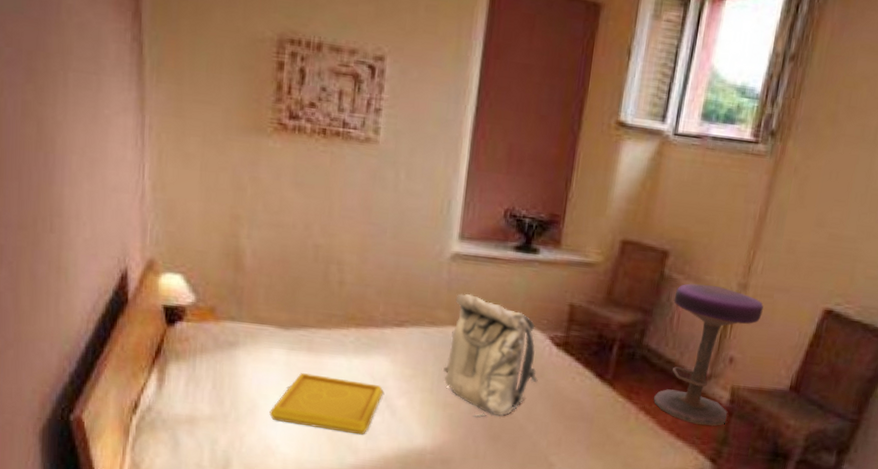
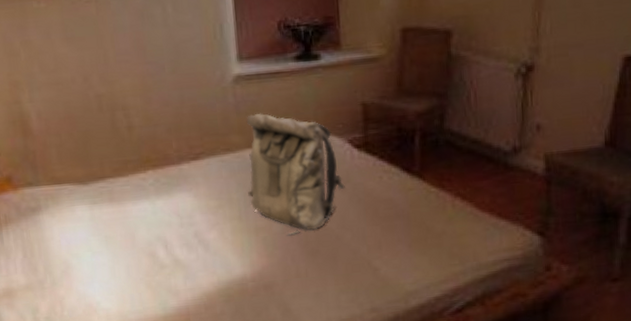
serving tray: present [269,373,384,435] -> none [84,222,193,278]
stool: present [653,283,764,426] -> none [466,55,560,200]

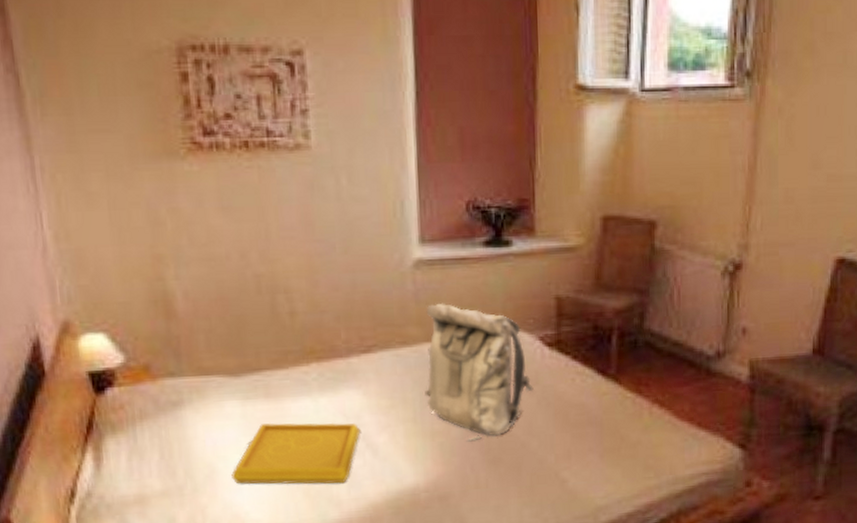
serving tray: none [84,222,193,278] -> present [231,422,360,484]

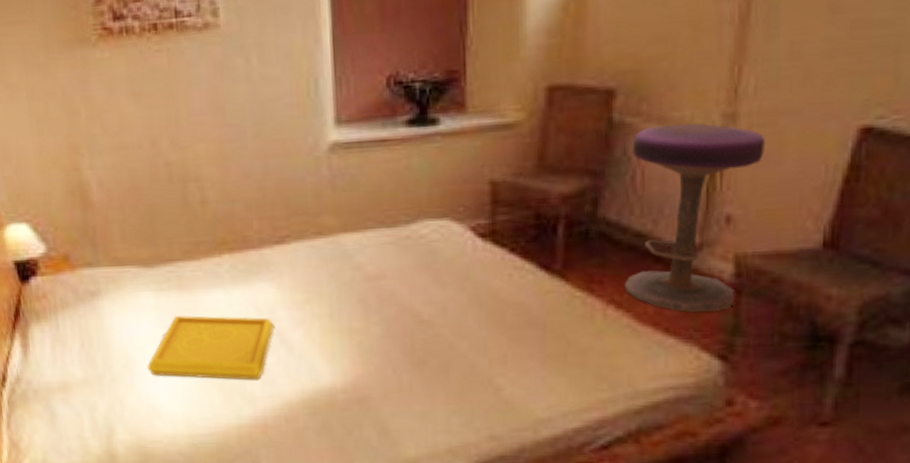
backpack: present [425,303,534,442] -> none [342,189,464,341]
stool: none [665,251,769,409] -> present [623,123,765,313]

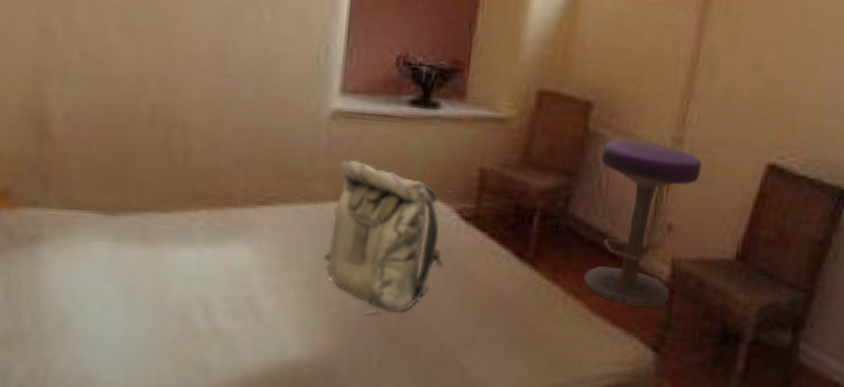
serving tray: present [147,315,274,380] -> none [87,272,246,349]
backpack: none [342,189,464,341] -> present [324,159,444,316]

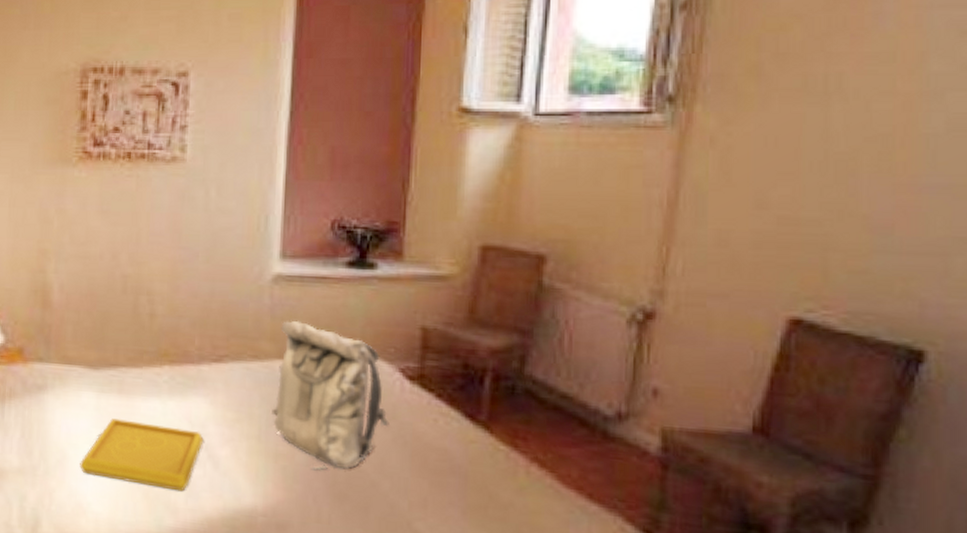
serving tray: none [87,272,246,349] -> present [80,418,204,492]
stool: present [583,139,702,308] -> none [548,294,693,484]

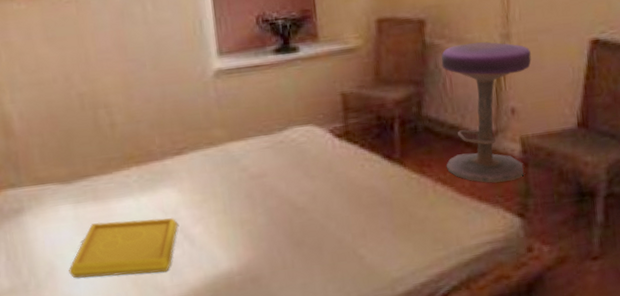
backpack: present [272,320,389,471] -> none [228,106,328,228]
stool: none [548,294,693,484] -> present [441,42,531,183]

